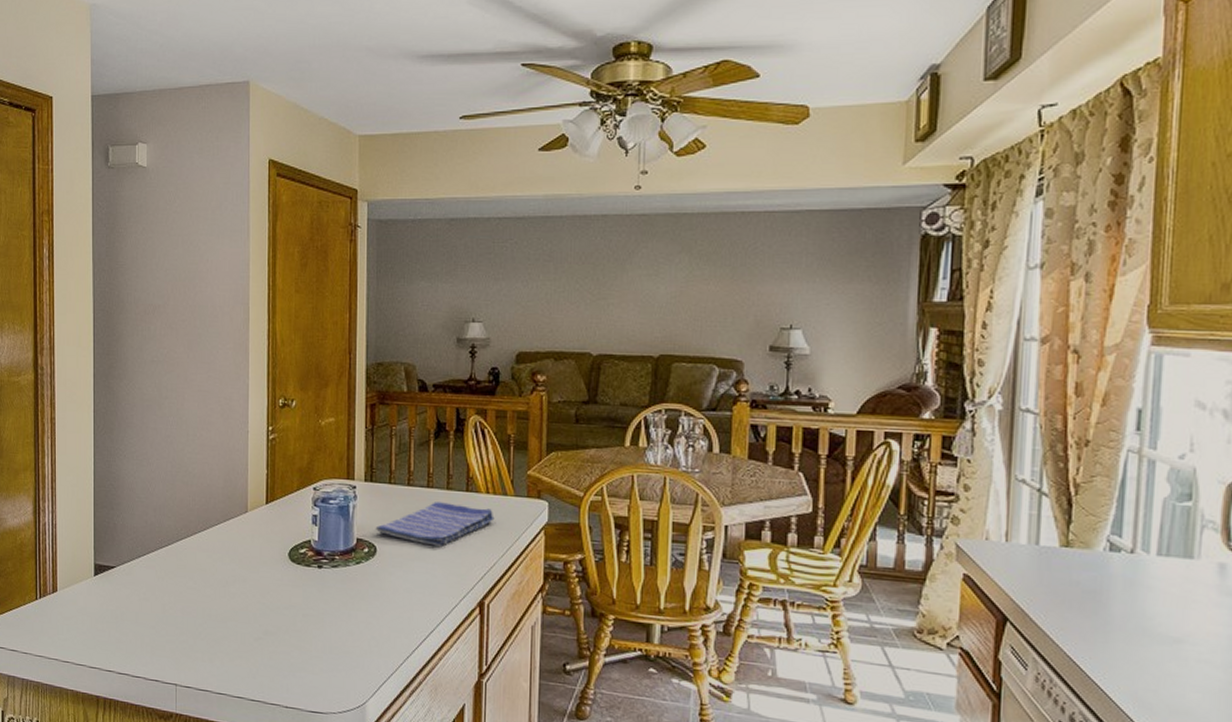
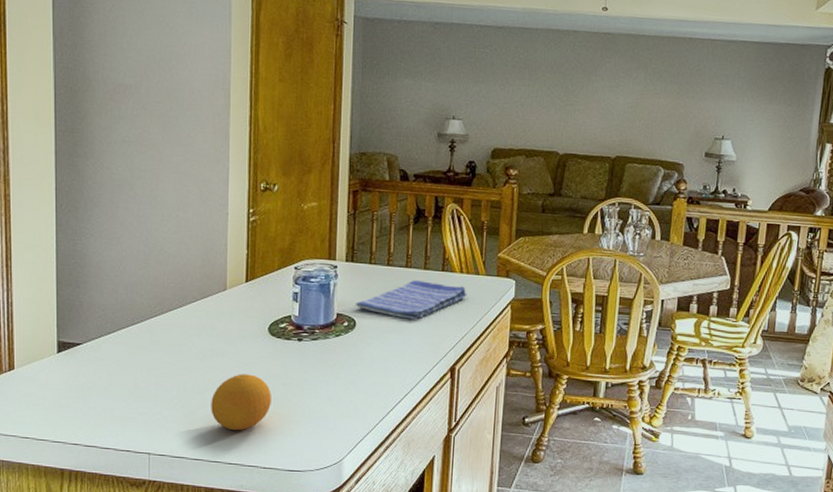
fruit: none [234,602,292,665] -> present [211,374,271,431]

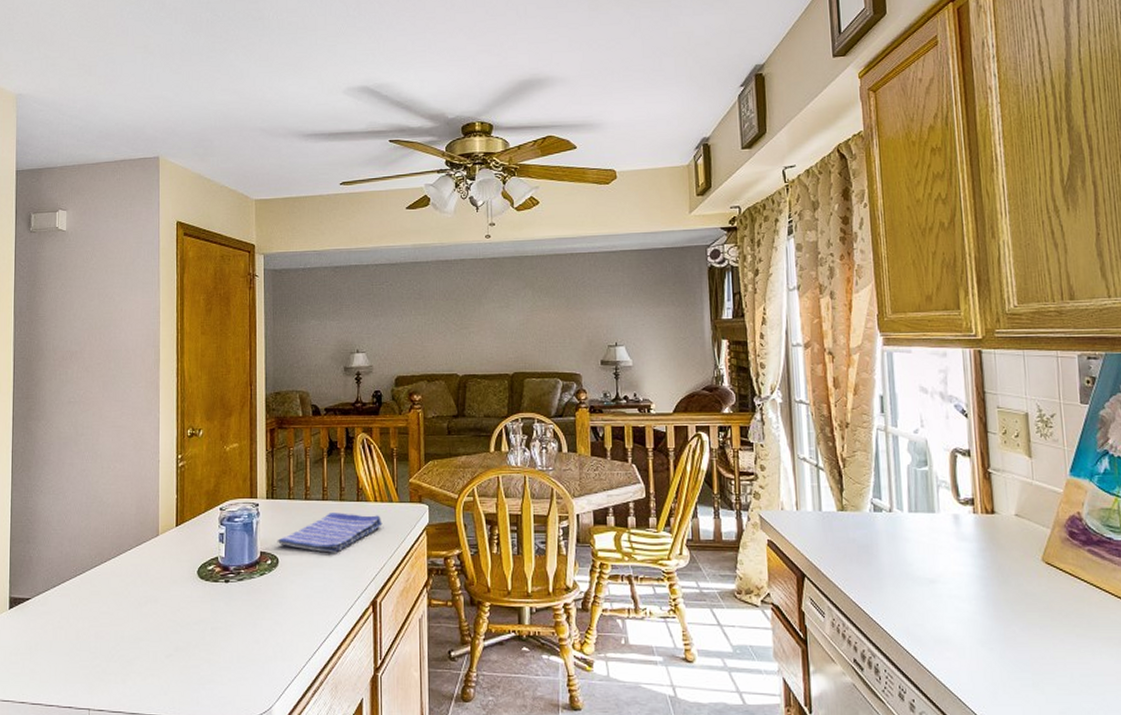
fruit: present [211,374,271,431] -> none [146,620,202,681]

